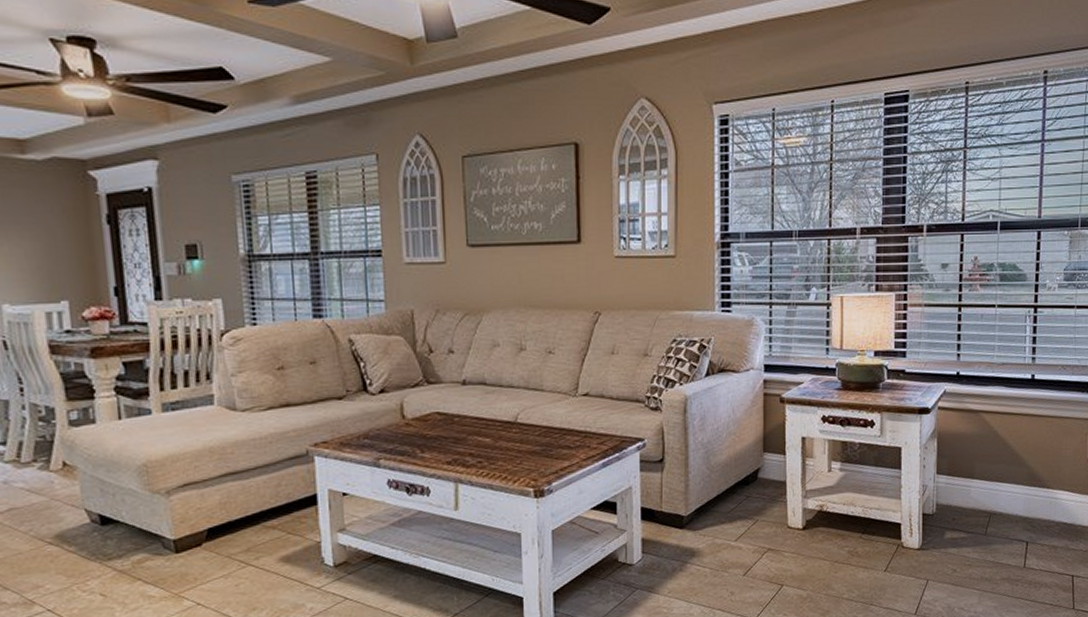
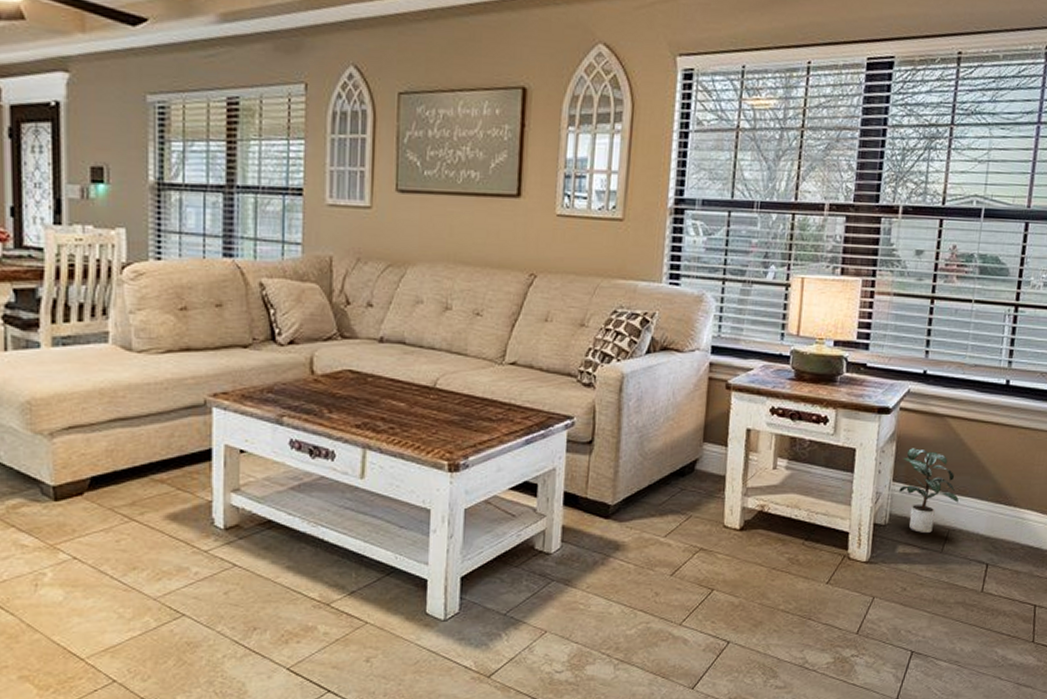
potted plant: none [943,442,997,519] -> present [899,448,959,533]

